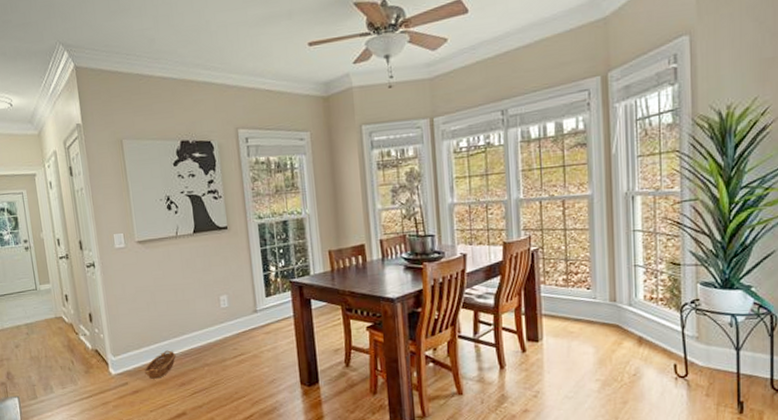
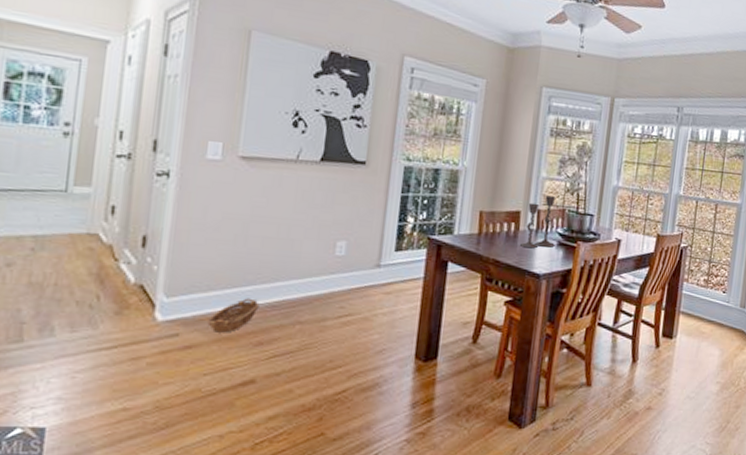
candlestick: none [370,225,403,277] -> present [520,195,555,249]

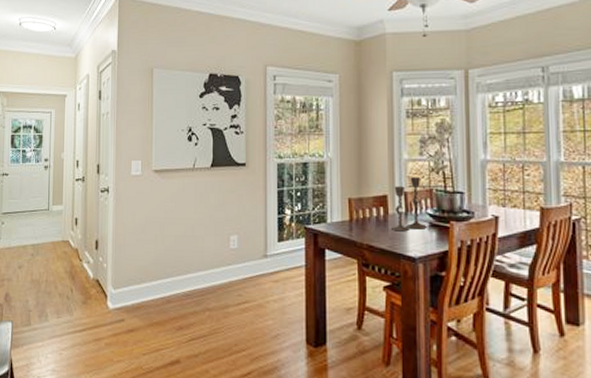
basket: present [207,298,260,333] -> none [142,288,177,319]

